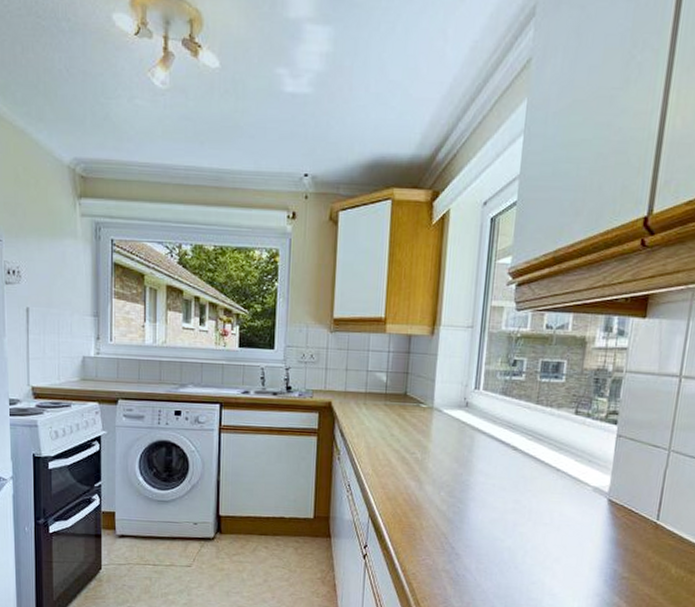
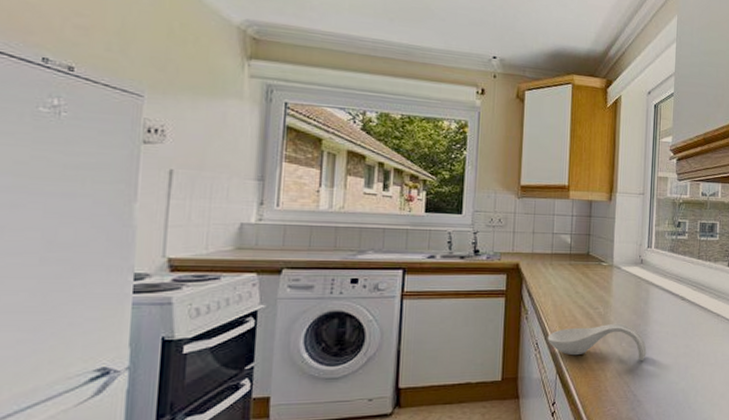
spoon rest: none [360,470,469,512] -> present [547,323,647,360]

